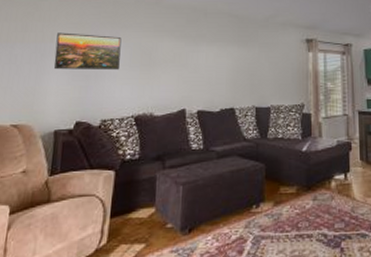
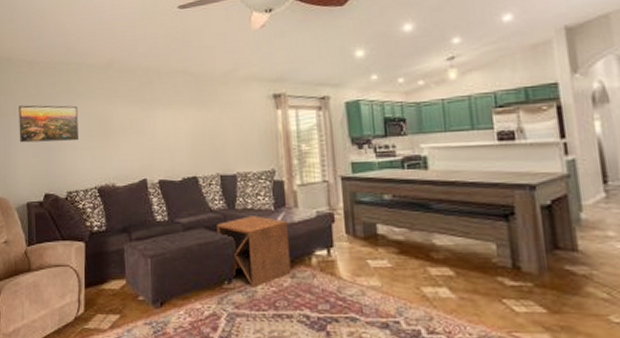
side table: none [249,144,314,211] -> present [217,216,292,288]

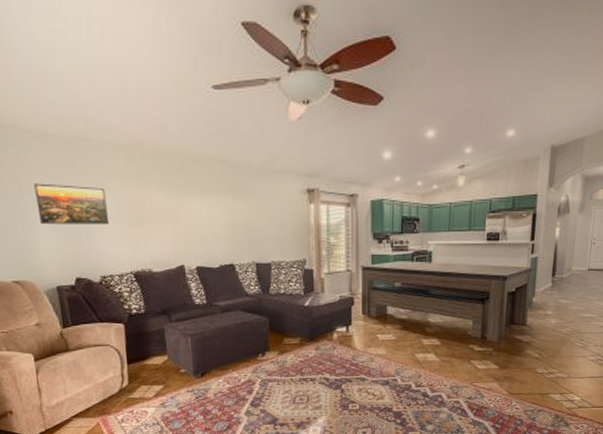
side table: present [217,216,292,288] -> none [252,299,316,359]

